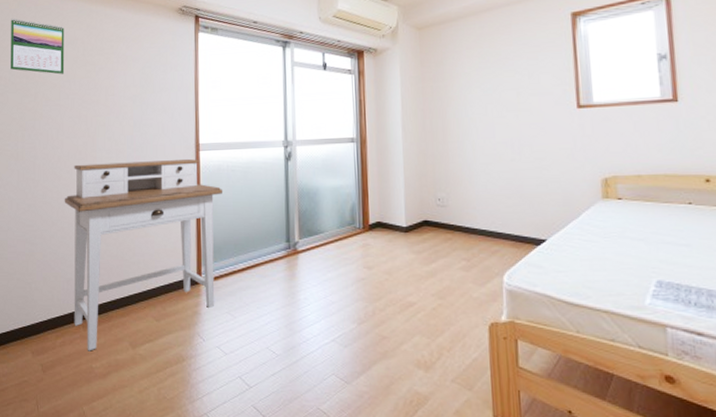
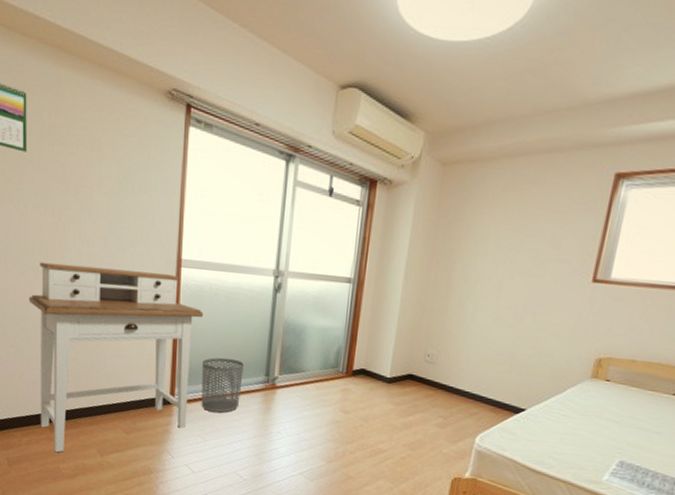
waste bin: none [225,229,265,286] -> present [201,357,244,413]

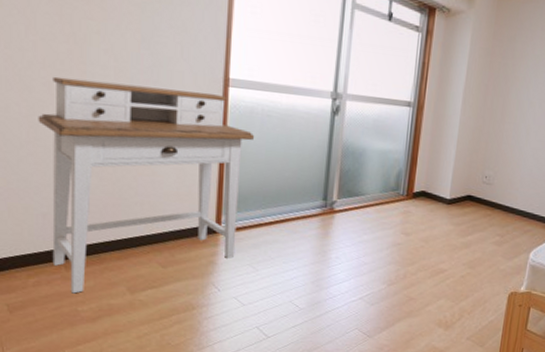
waste bin: present [201,357,244,413] -> none [251,182,300,240]

